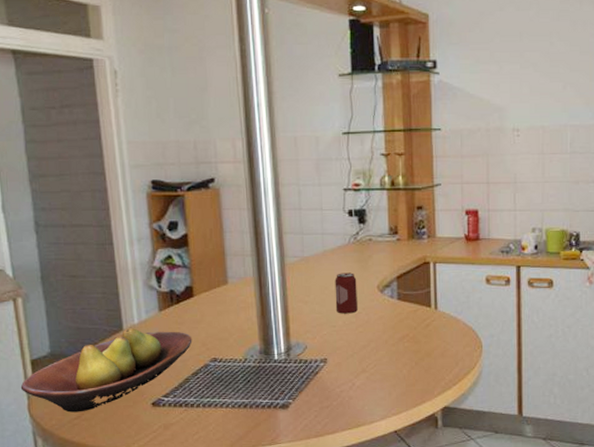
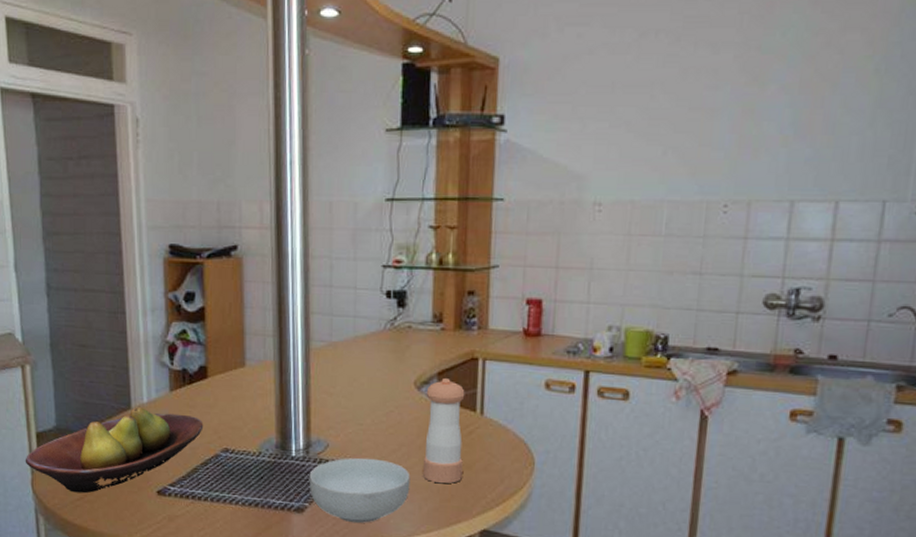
cereal bowl: none [291,355,380,413] -> present [309,457,410,524]
beverage can: present [335,272,358,314] -> none [364,363,391,412]
pepper shaker: none [388,281,423,371] -> present [423,378,465,484]

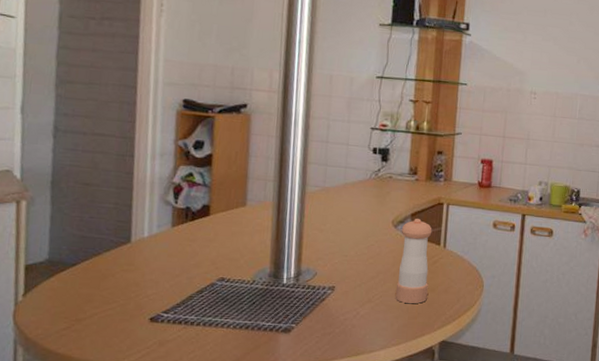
fruit bowl: present [25,407,204,494] -> none [8,241,202,323]
cereal bowl: present [309,457,410,524] -> none [297,284,385,340]

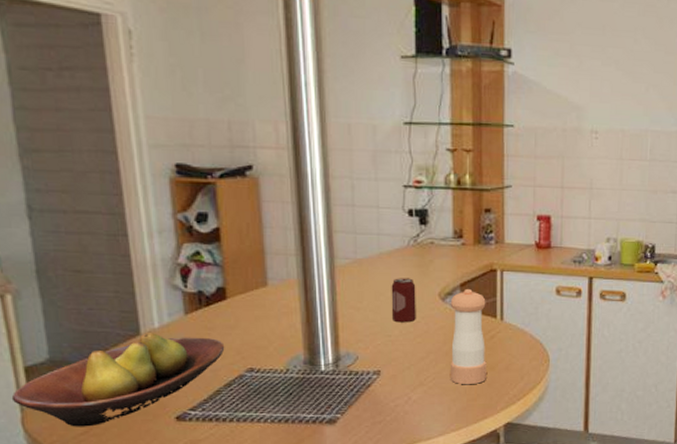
fruit bowl: none [8,241,202,323] -> present [11,333,225,427]
beverage can: none [349,205,373,245] -> present [391,278,416,323]

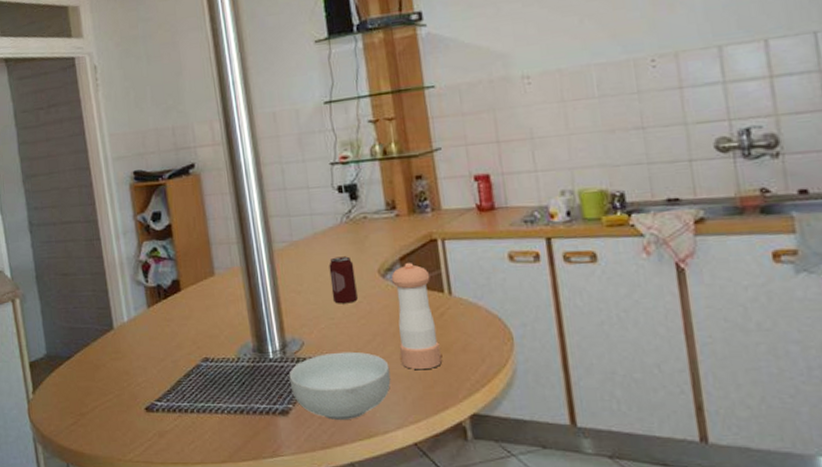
fruit bowl: present [11,333,225,427] -> none [21,327,183,418]
cereal bowl: none [339,367,439,429] -> present [289,351,391,421]

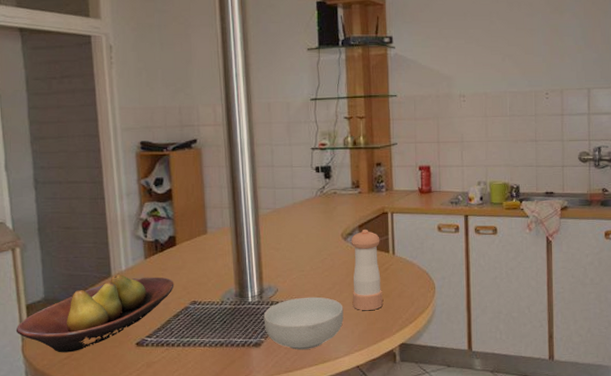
fruit bowl: none [21,327,183,418] -> present [15,274,174,353]
beverage can: present [329,256,358,304] -> none [303,222,324,260]

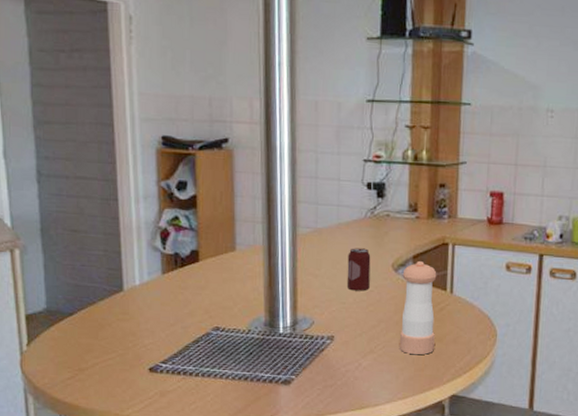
fruit bowl: present [15,274,174,353] -> none [13,289,195,373]
cereal bowl: present [263,297,344,350] -> none [295,333,388,393]
beverage can: none [303,222,324,260] -> present [346,248,371,291]

